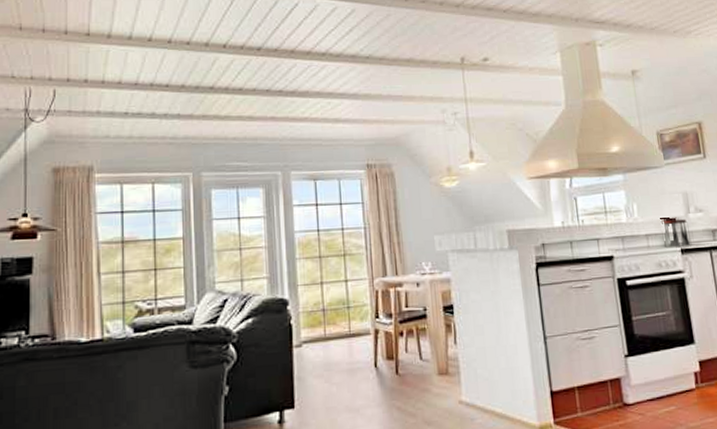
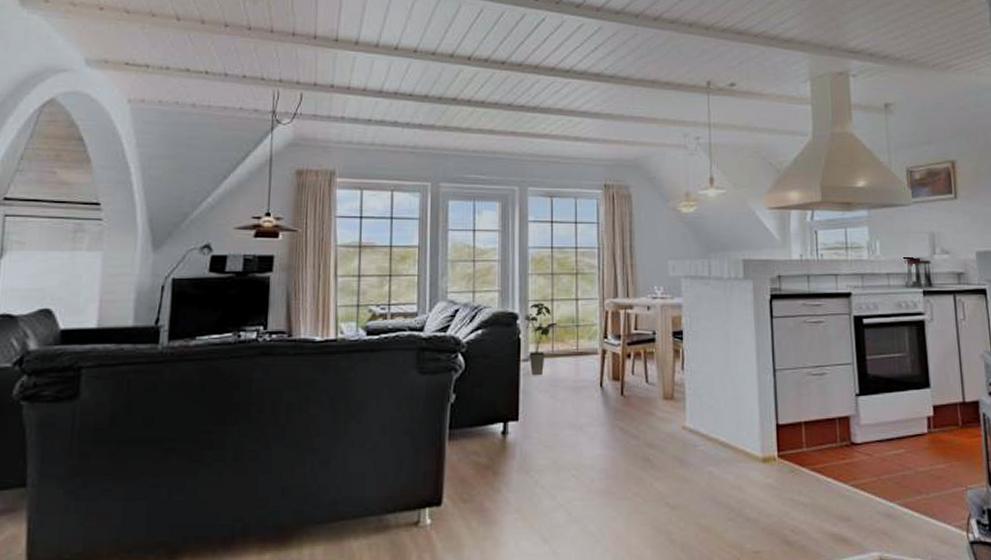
house plant: none [294,287,330,362] -> present [523,303,559,376]

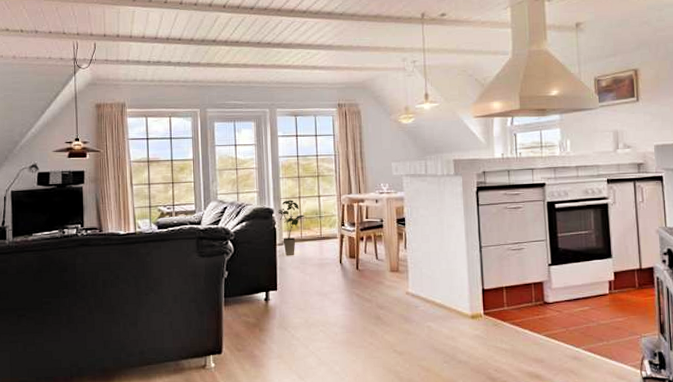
jar: present [905,260,935,288] -> none [592,154,618,178]

